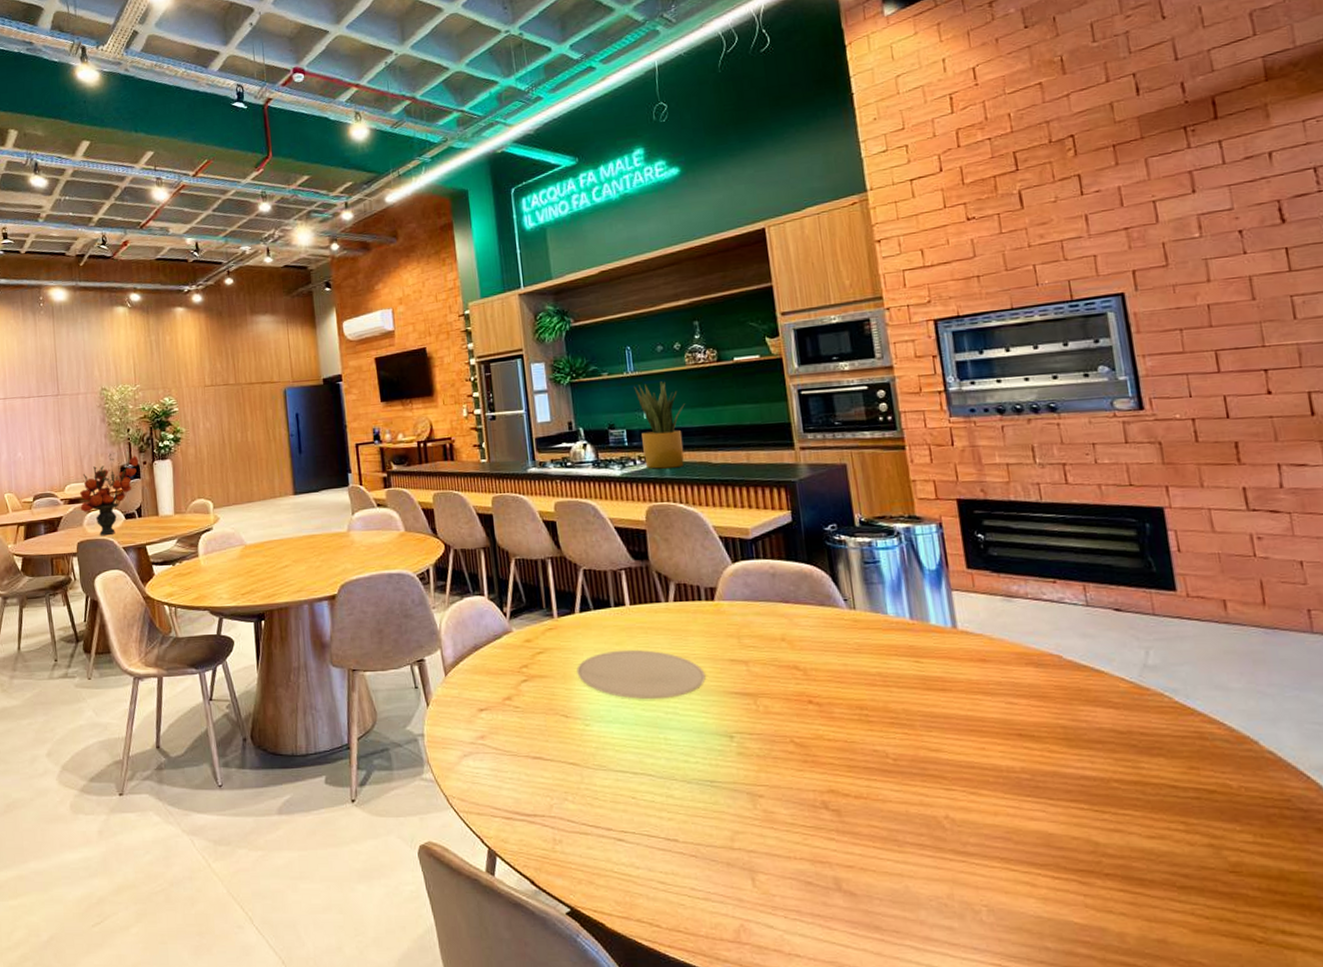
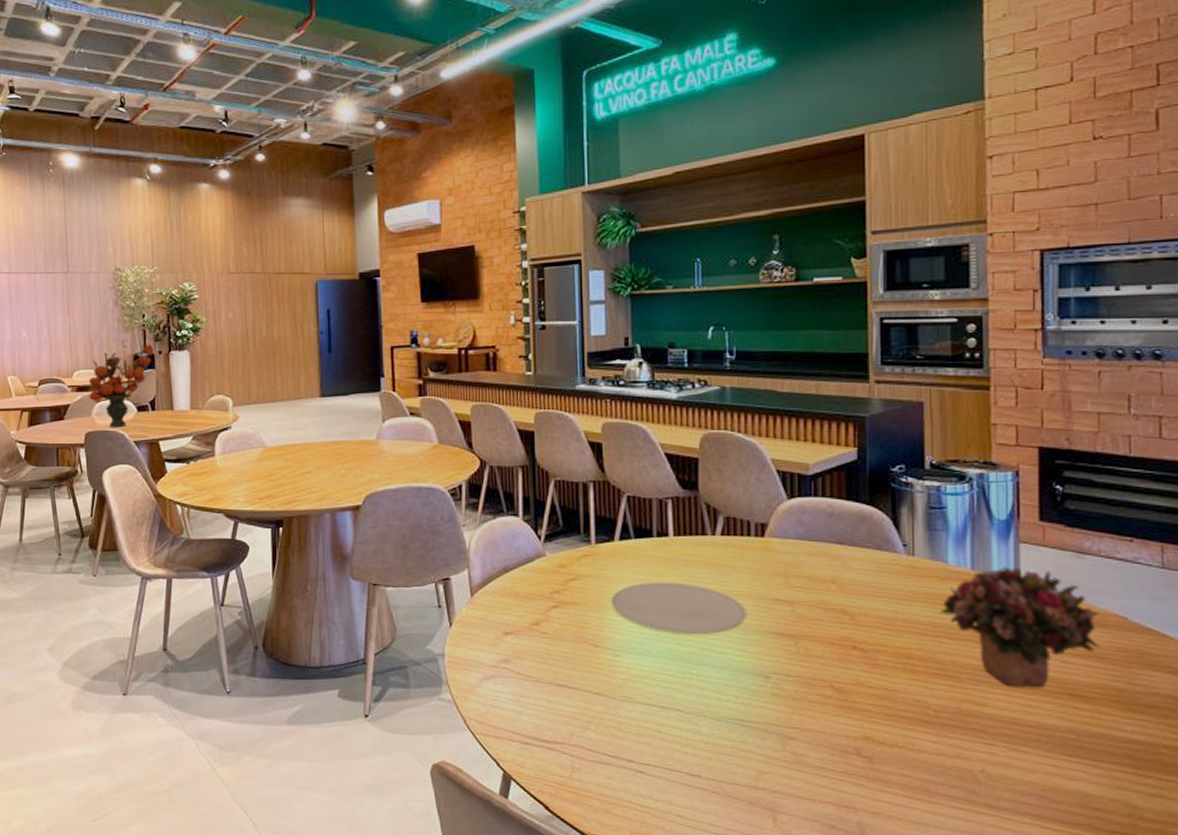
planter: present [634,381,685,469] -> none [700,299,754,394]
bouquet: none [886,613,1040,730] -> present [940,566,1099,687]

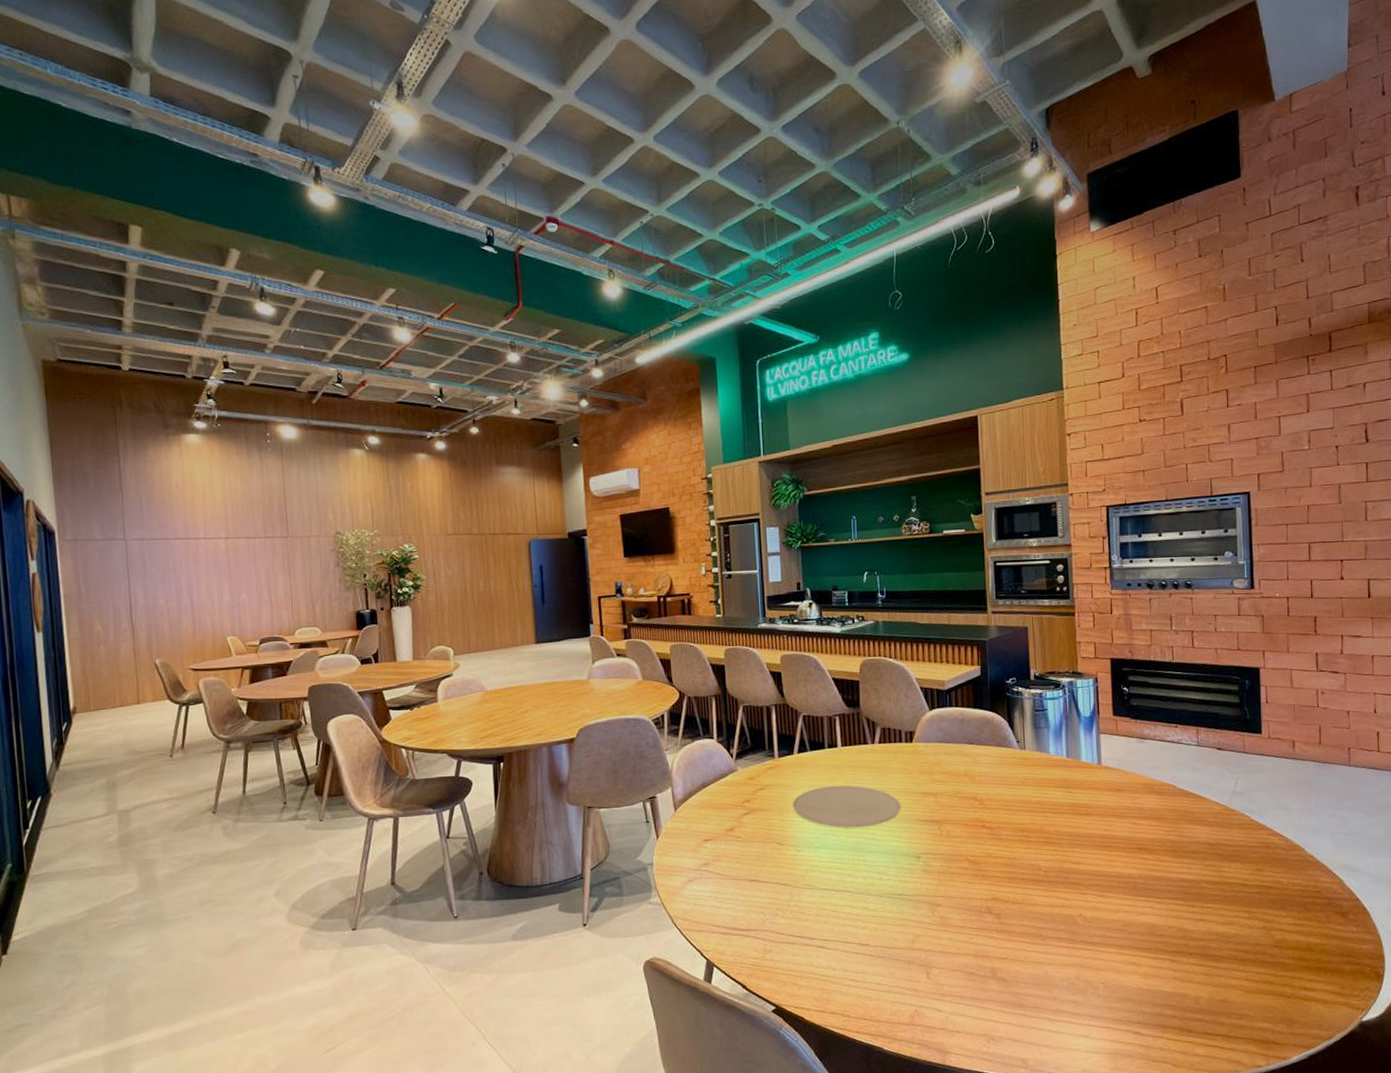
bouquet: present [88,339,154,428] -> none [311,598,376,681]
bouquet: present [940,566,1099,687] -> none [1045,752,1158,846]

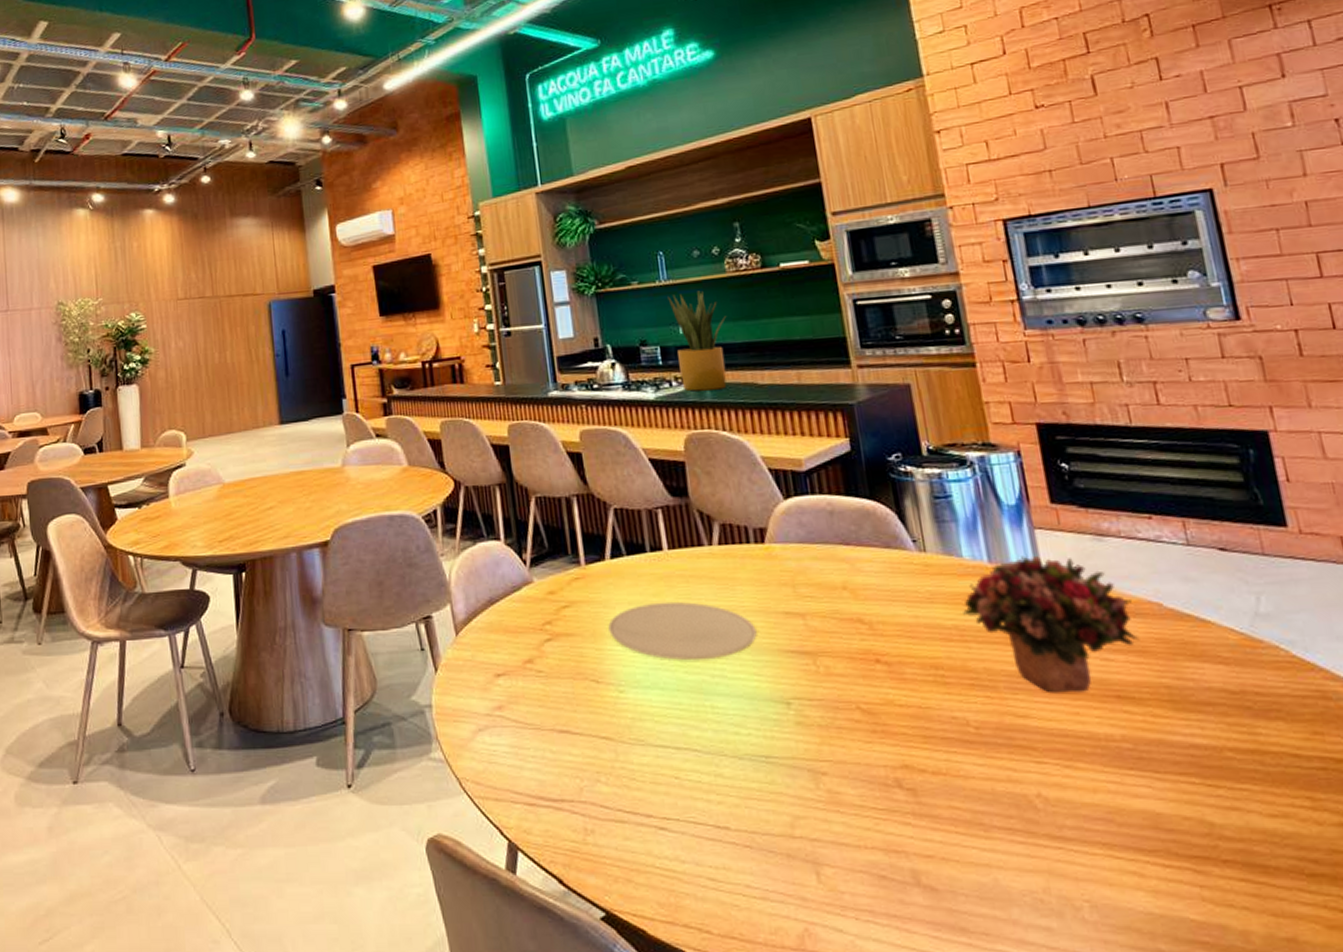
planter: none [856,549,899,627] -> present [667,291,727,392]
bouquet: none [1045,752,1158,846] -> present [963,556,1138,692]

